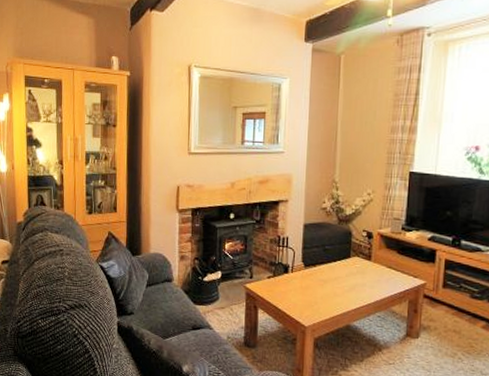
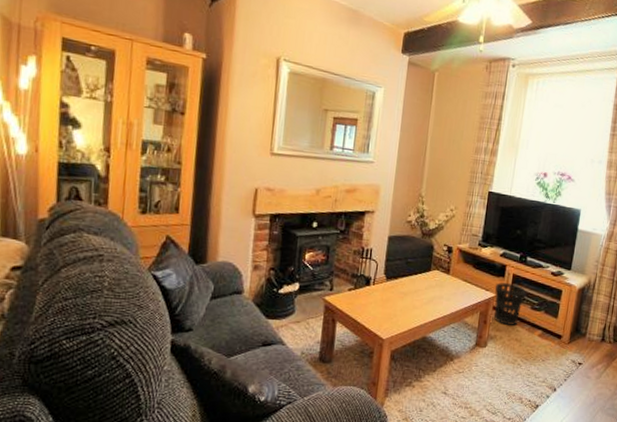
wastebasket: none [424,269,462,315] -> present [494,282,526,325]

